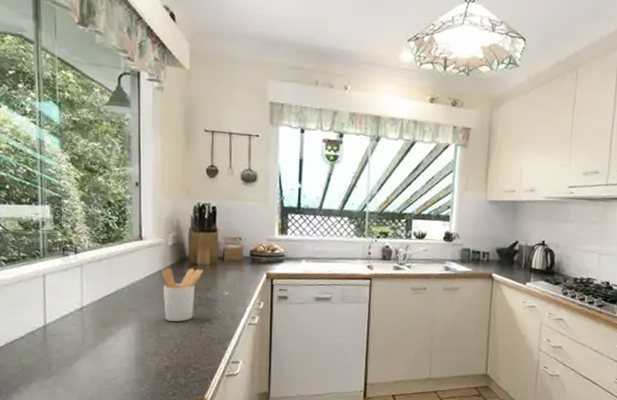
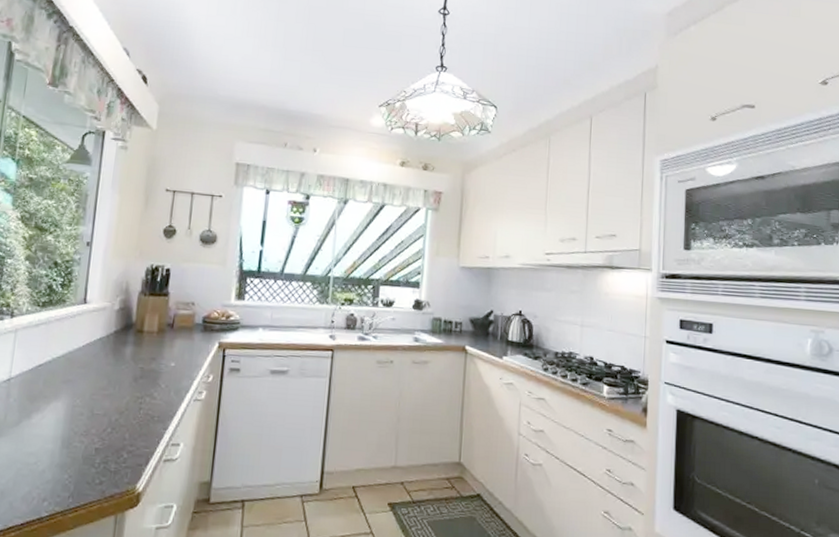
utensil holder: present [161,267,203,322] -> none [101,334,150,396]

